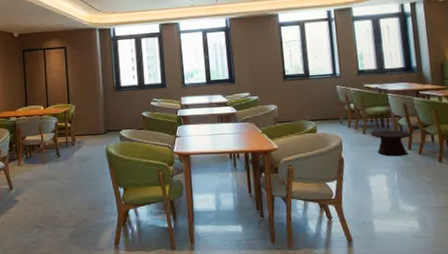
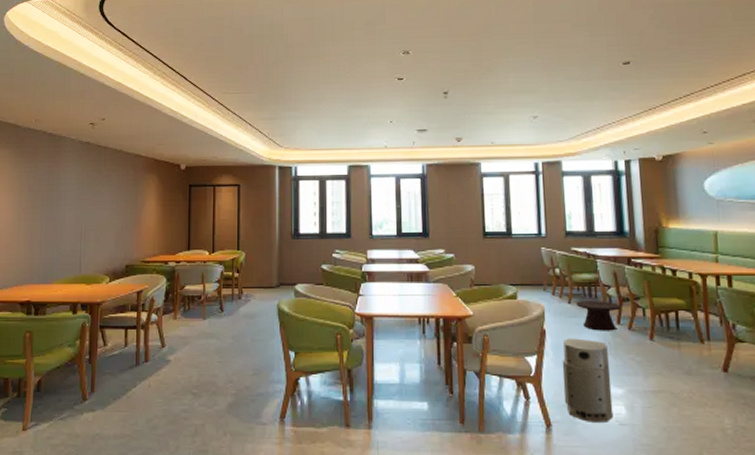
air purifier: none [359,164,408,236] -> present [562,338,614,422]

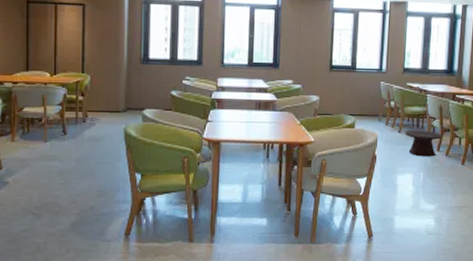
air purifier: present [562,338,614,422] -> none [385,163,427,233]

